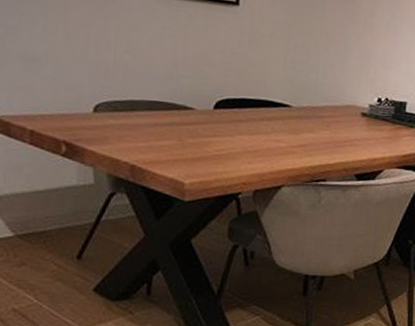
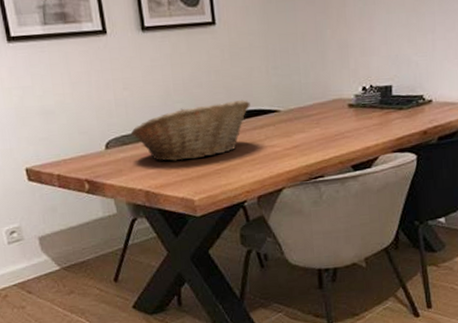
fruit basket: none [126,84,262,141] -> present [131,99,250,161]

